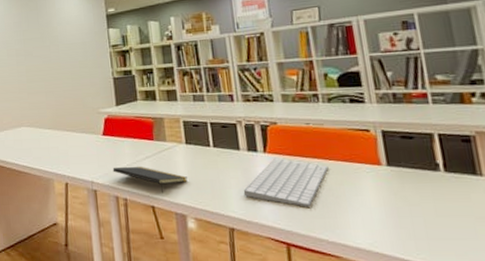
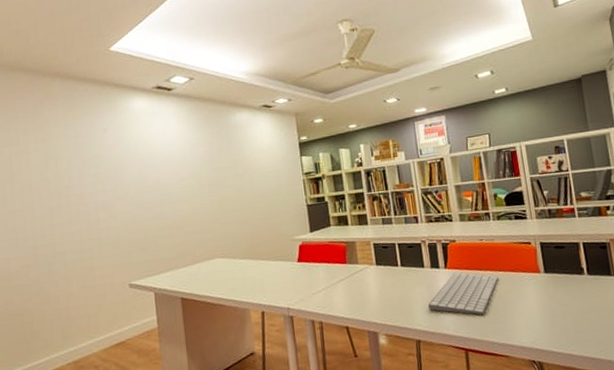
notepad: present [112,166,188,194] -> none [308,289,378,314]

